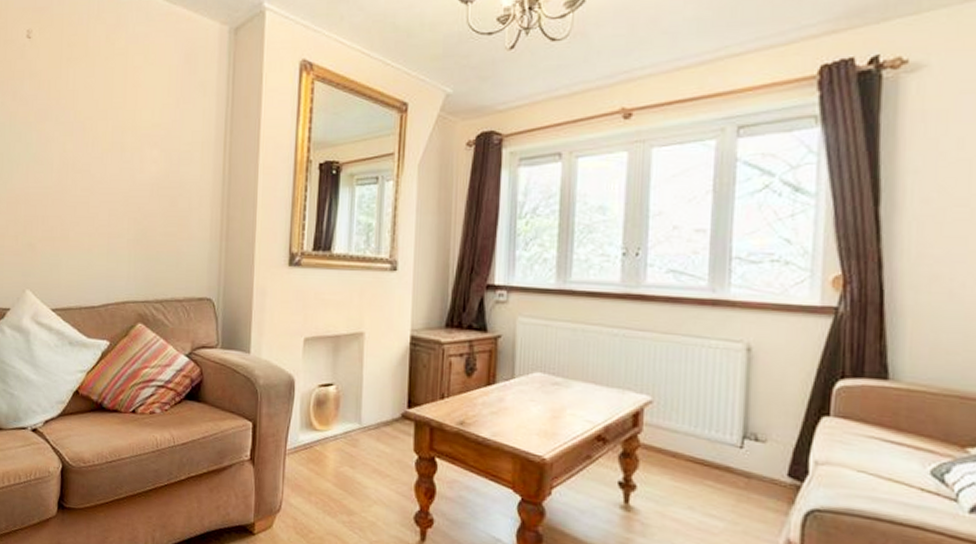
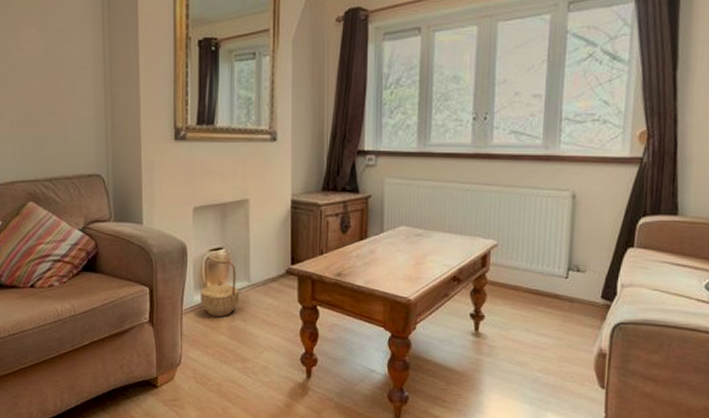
basket: none [306,393,349,461] -> present [201,257,240,316]

